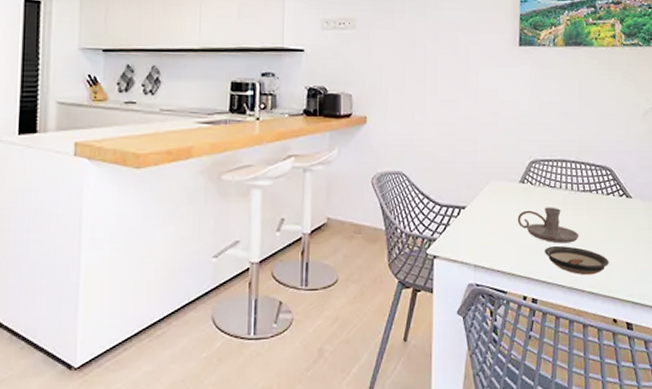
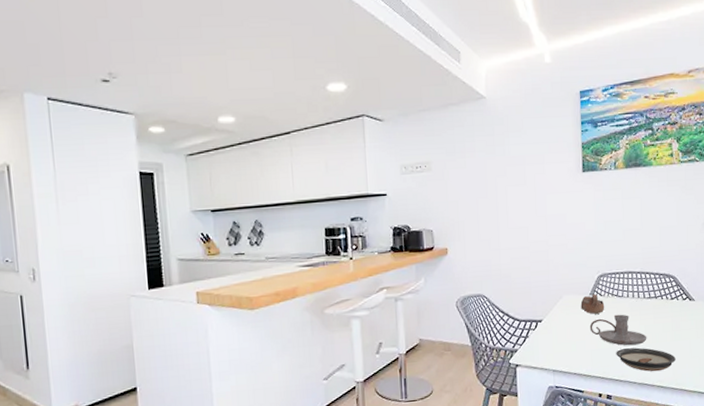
cup: none [509,182,535,204] -> present [580,294,605,314]

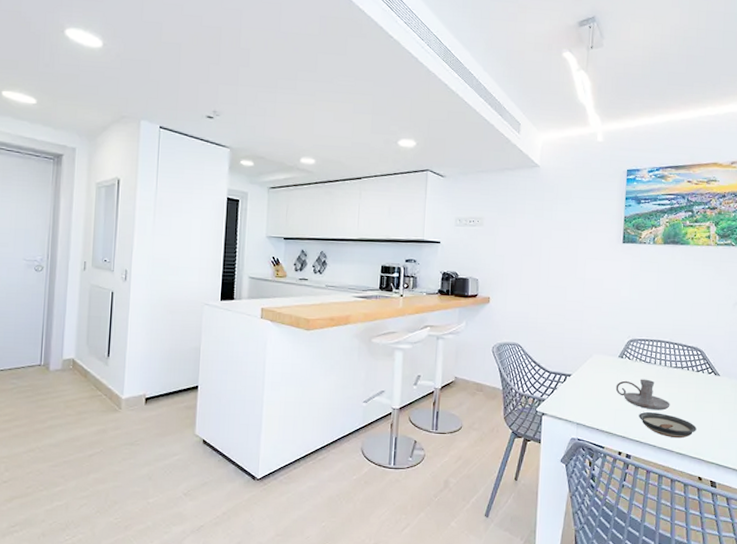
cup: present [580,294,605,314] -> none [609,357,632,376]

